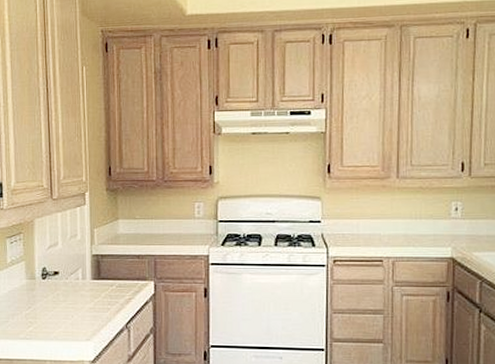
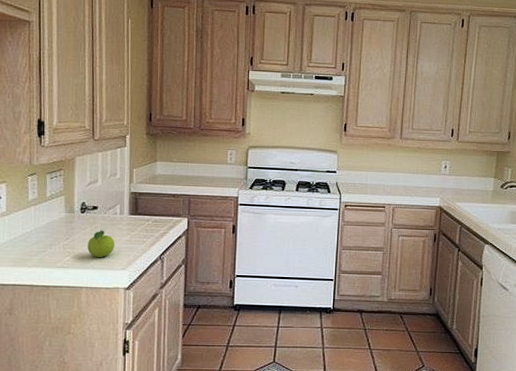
fruit: none [50,297,78,328] -> present [87,230,115,258]

